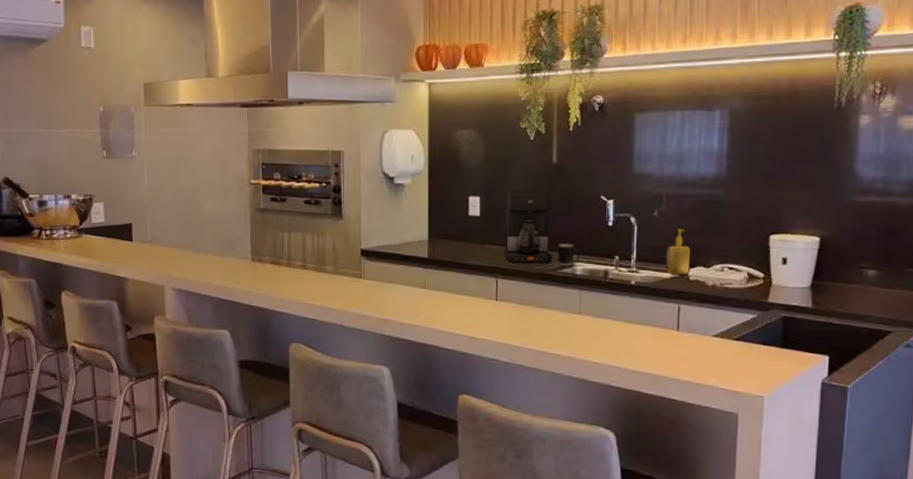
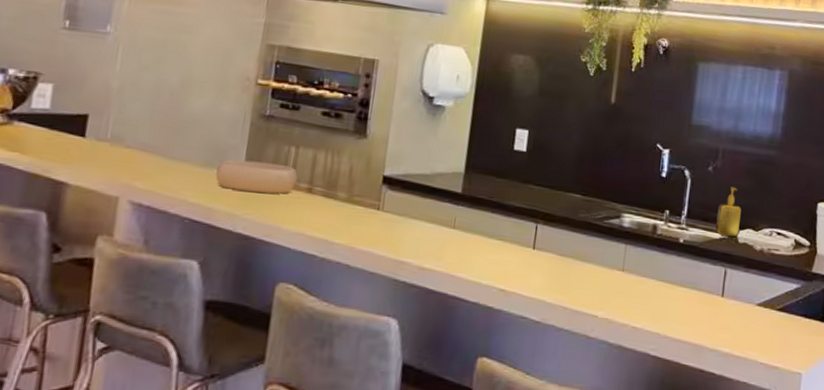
bowl: none [231,247,293,273] -> present [216,160,298,194]
coffee maker: present [504,190,552,264] -> none [547,126,606,212]
mug: present [557,244,580,267] -> none [605,191,630,217]

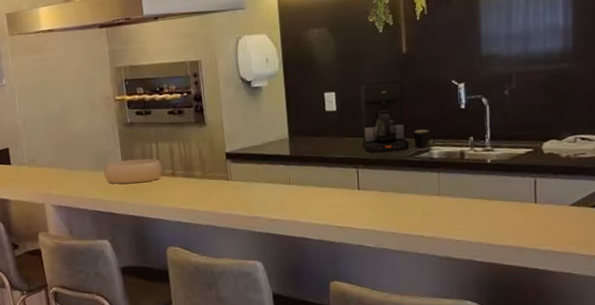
coffee maker: none [547,126,606,212] -> present [360,80,409,153]
mug: none [605,191,630,217] -> present [413,129,436,152]
soap dispenser: present [715,186,742,238] -> none [519,104,543,151]

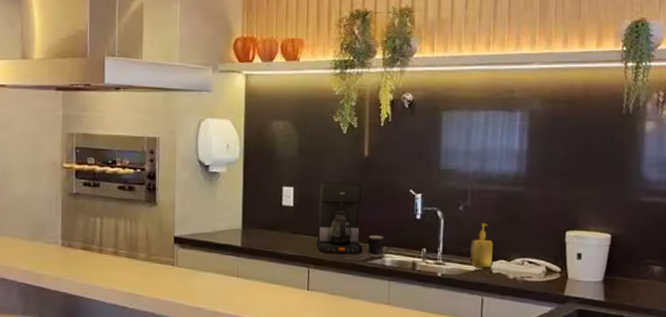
bowl: present [104,158,163,184] -> none [40,232,105,259]
soap dispenser: none [519,104,543,151] -> present [469,223,494,269]

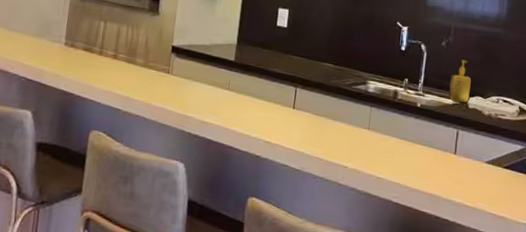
coffee maker: present [316,181,363,254] -> none [305,7,353,79]
mug: present [367,235,389,258] -> none [353,61,374,84]

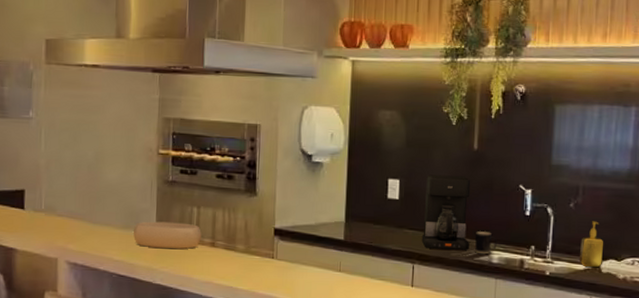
bowl: none [44,31,106,60] -> present [134,221,202,250]
coffee maker: none [305,7,353,79] -> present [421,174,471,250]
mug: none [353,61,374,84] -> present [474,231,497,255]

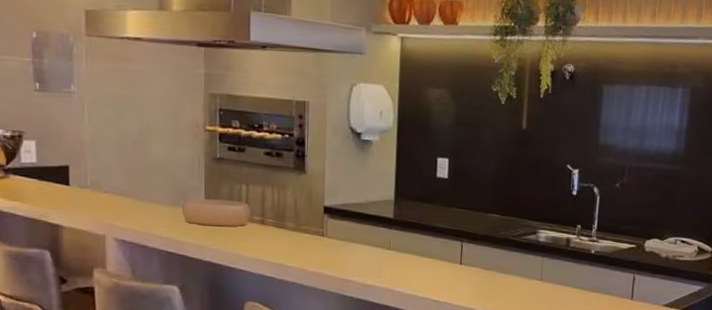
coffee maker: present [421,174,471,250] -> none [470,153,519,229]
mug: present [474,231,497,255] -> none [522,210,544,233]
soap dispenser: present [579,221,604,268] -> none [623,201,648,247]

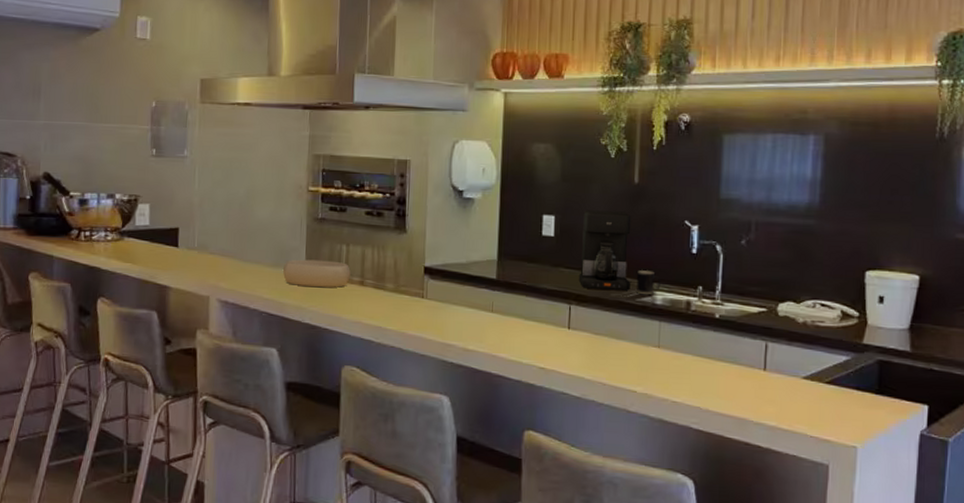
coffee maker: none [470,153,519,229] -> present [578,210,632,291]
mug: none [522,210,544,233] -> present [636,270,661,295]

